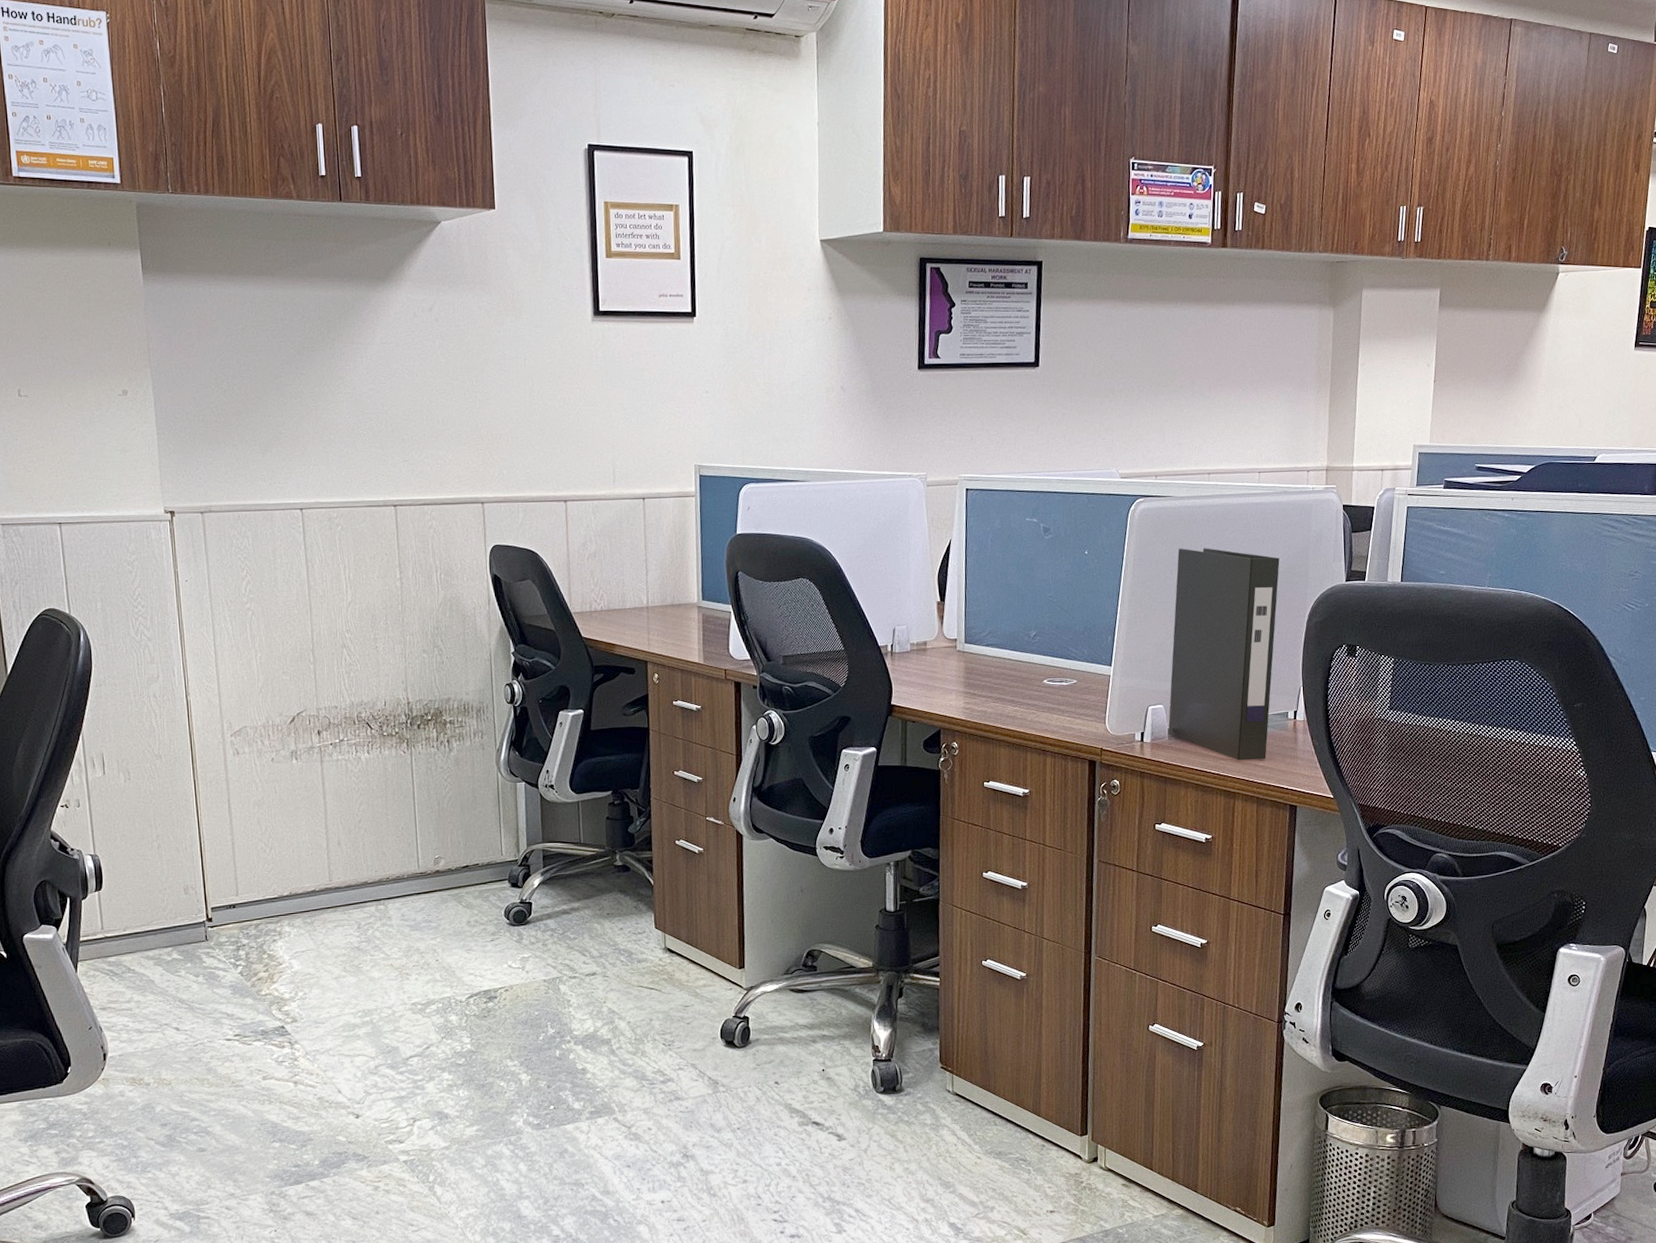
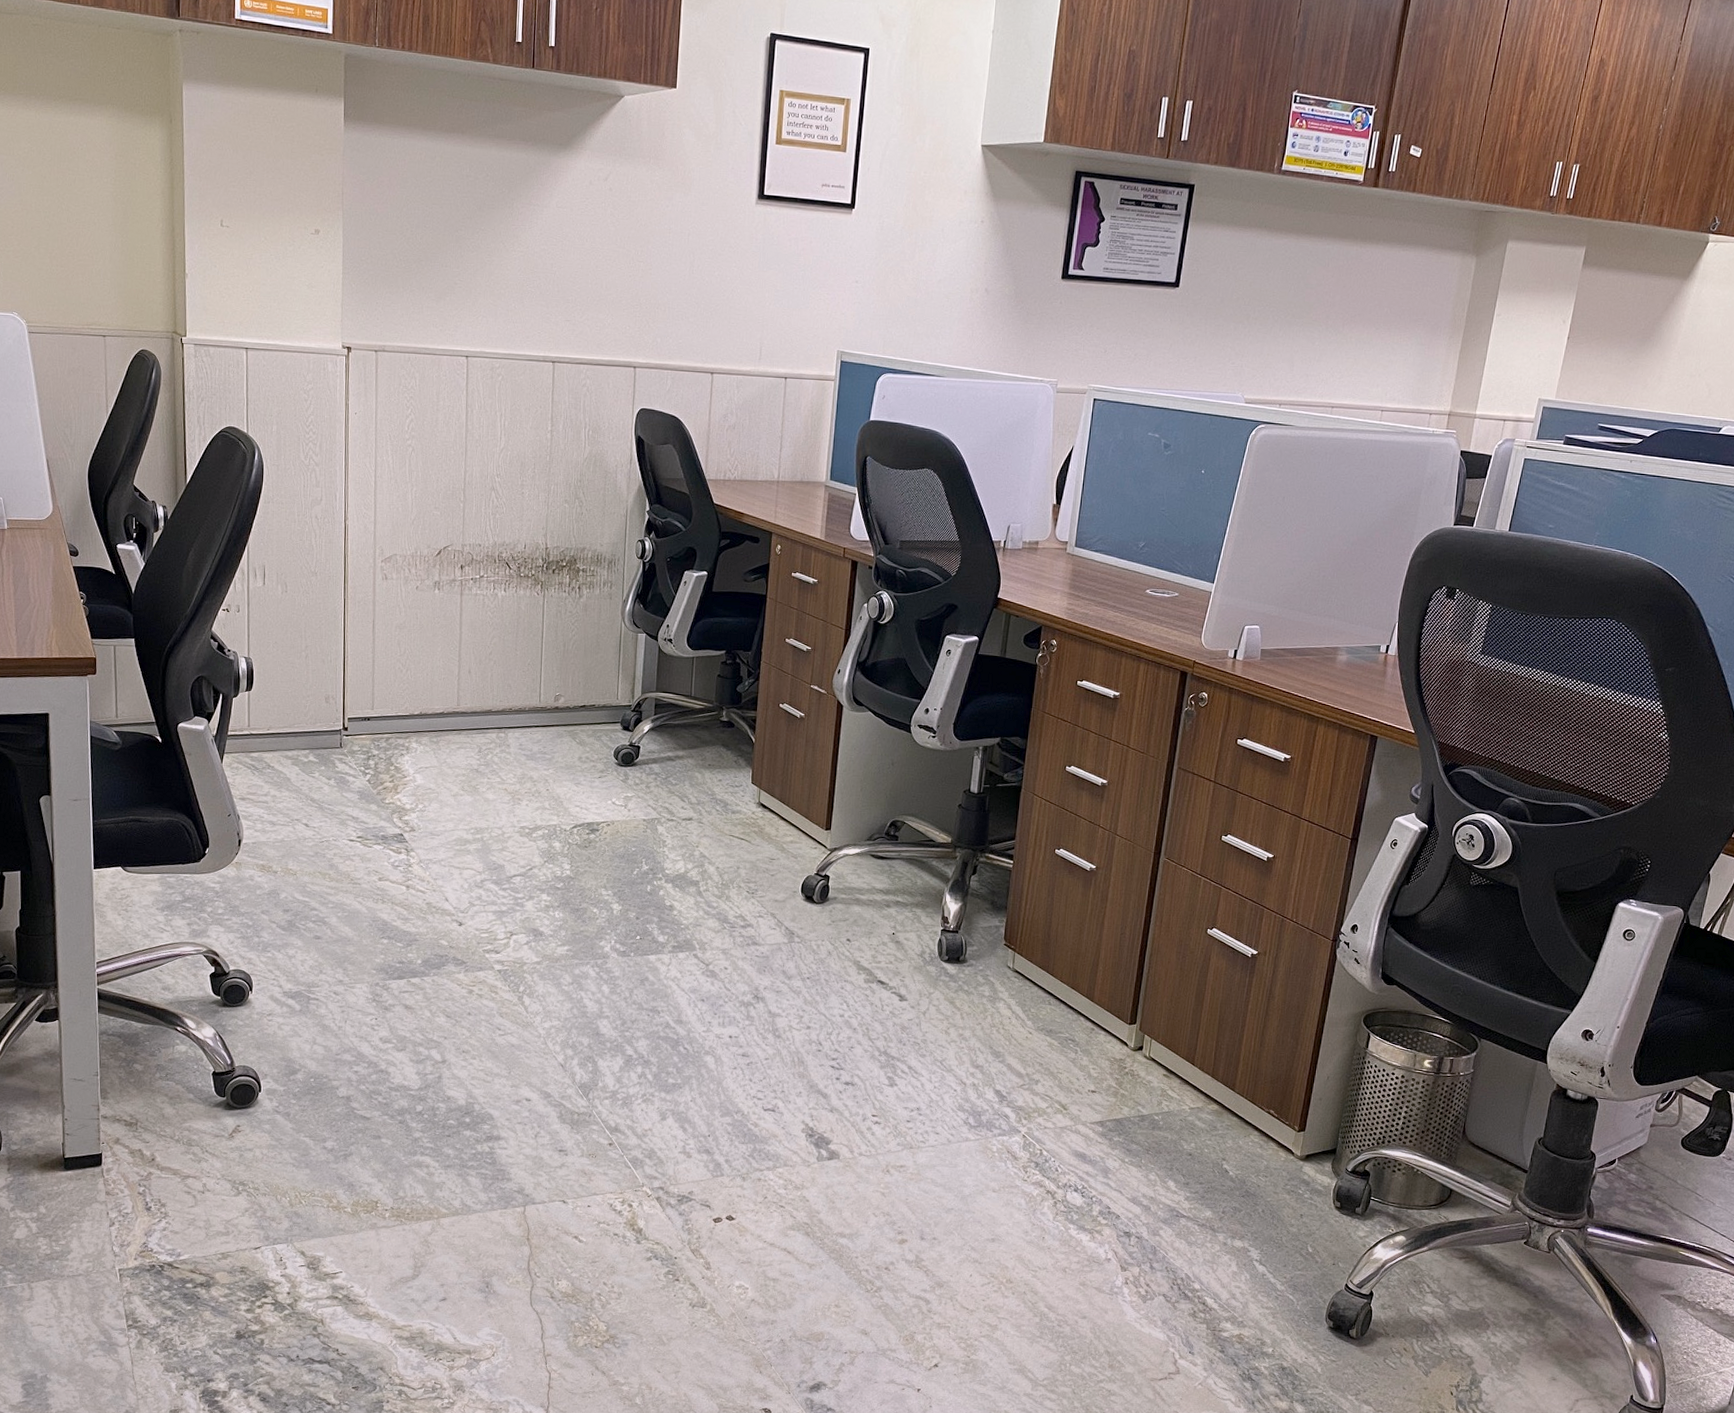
binder: present [1168,548,1280,761] -> none [1260,476,1391,689]

